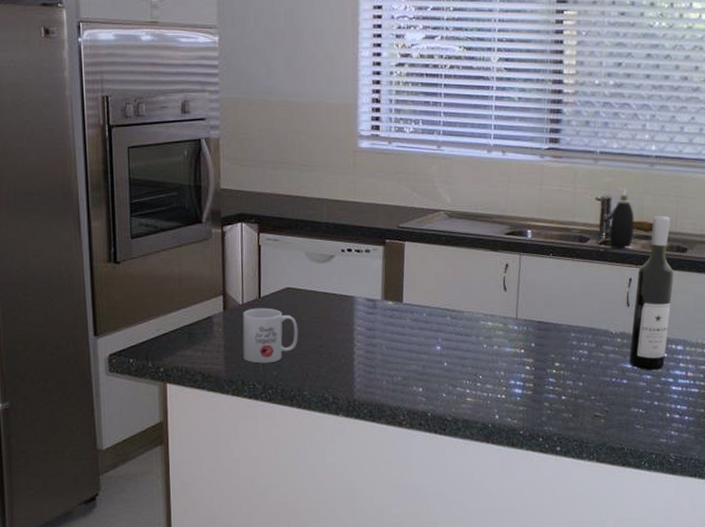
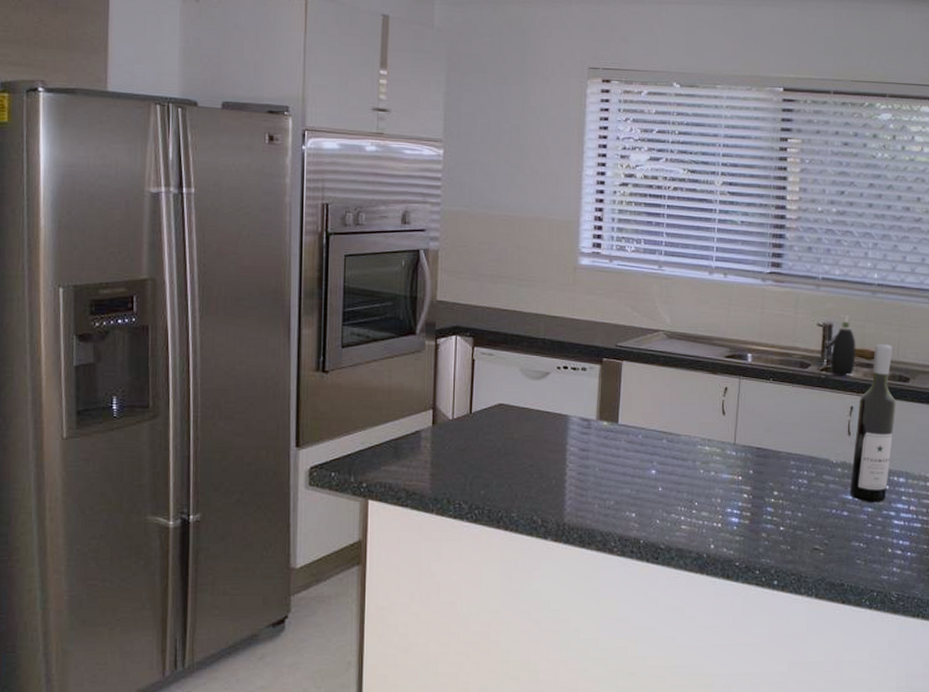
mug: present [242,307,298,364] -> none [450,423,509,482]

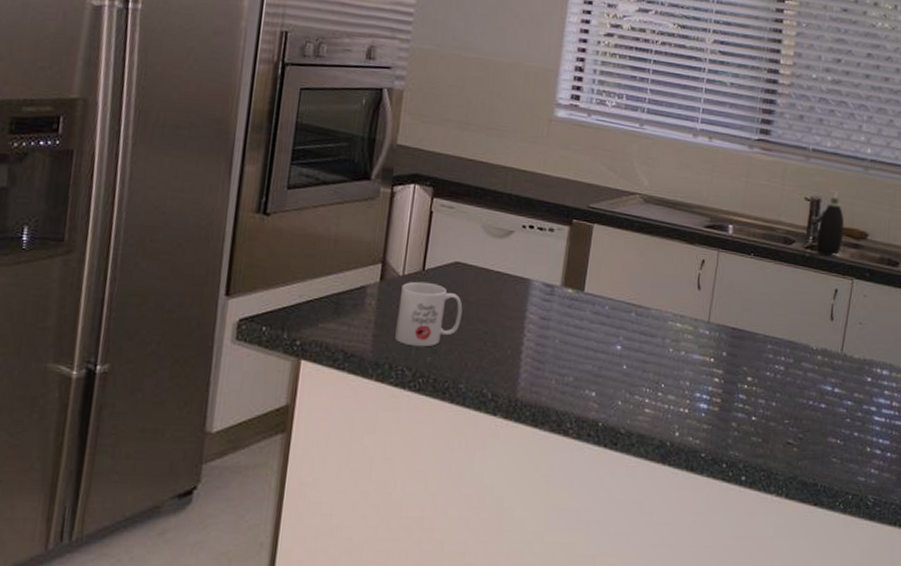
mug: none [450,423,509,482] -> present [395,281,463,347]
bottle: present [850,343,897,502] -> none [829,223,884,396]

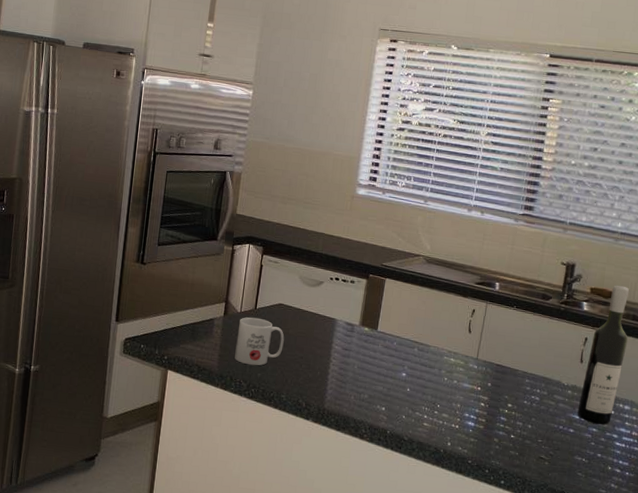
soap dispenser: present [815,189,845,257] -> none [569,256,596,311]
bottle: none [829,223,884,396] -> present [577,285,630,425]

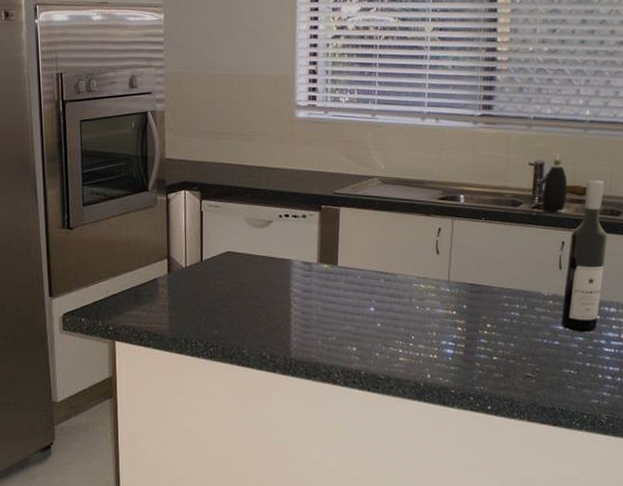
mug: present [234,317,285,366] -> none [185,270,238,323]
soap dispenser: none [569,256,596,311] -> present [541,153,568,214]

